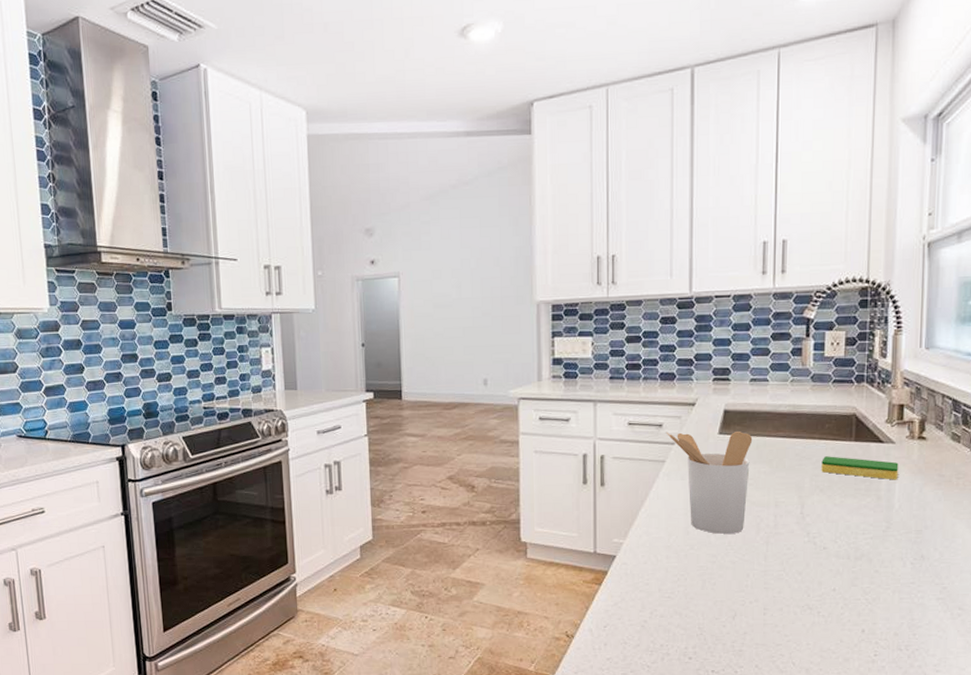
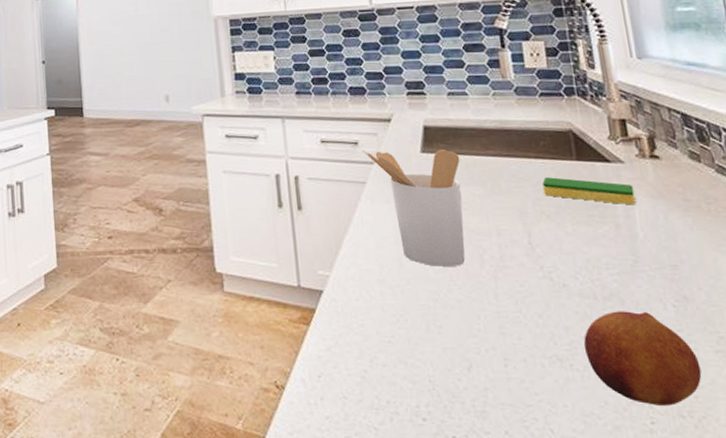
fruit: none [831,568,923,642] -> present [583,311,702,406]

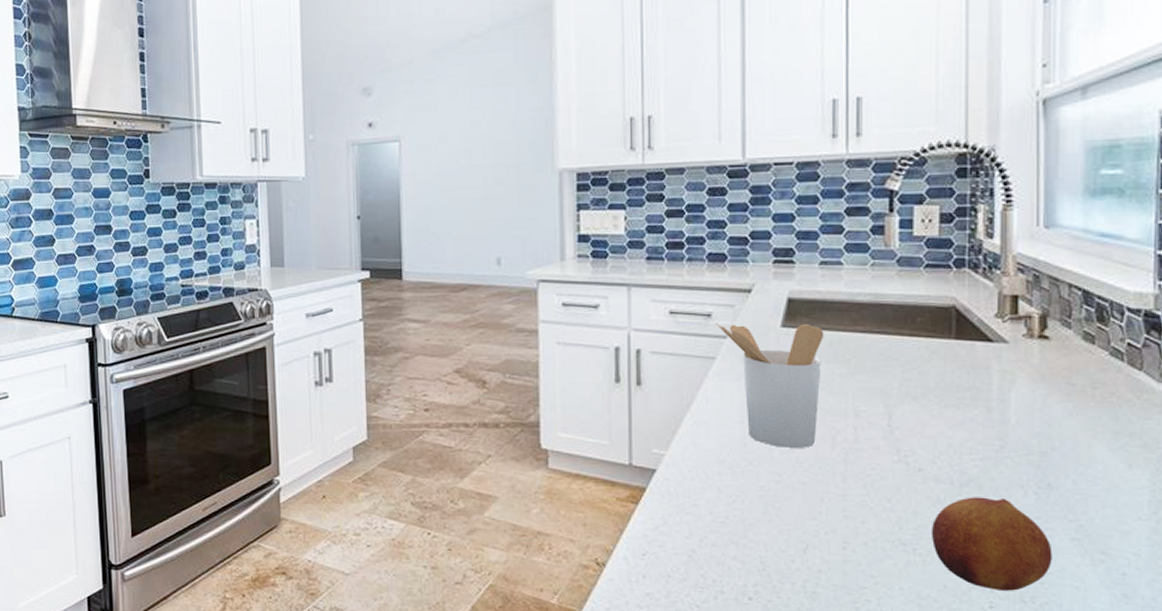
dish sponge: present [542,177,636,205] -> none [913,357,1014,388]

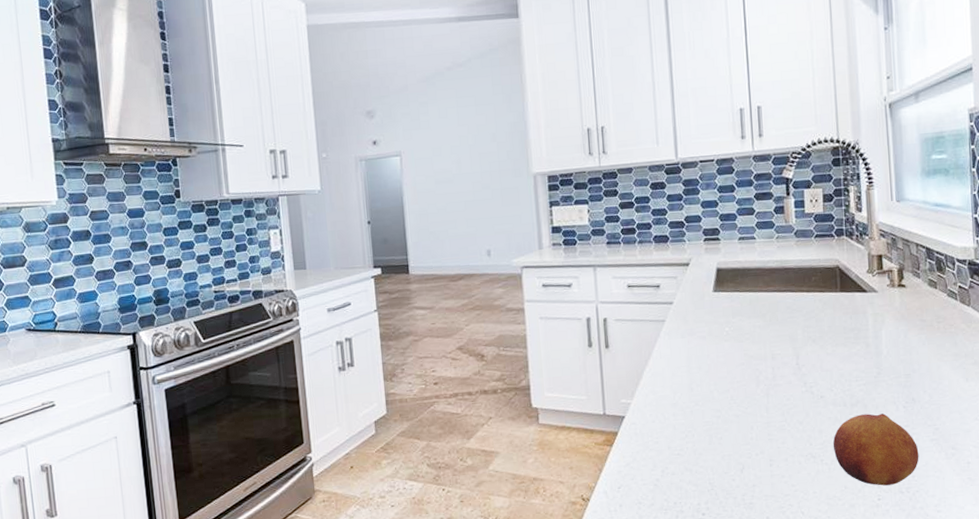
utensil holder: present [716,323,824,448] -> none [663,288,746,389]

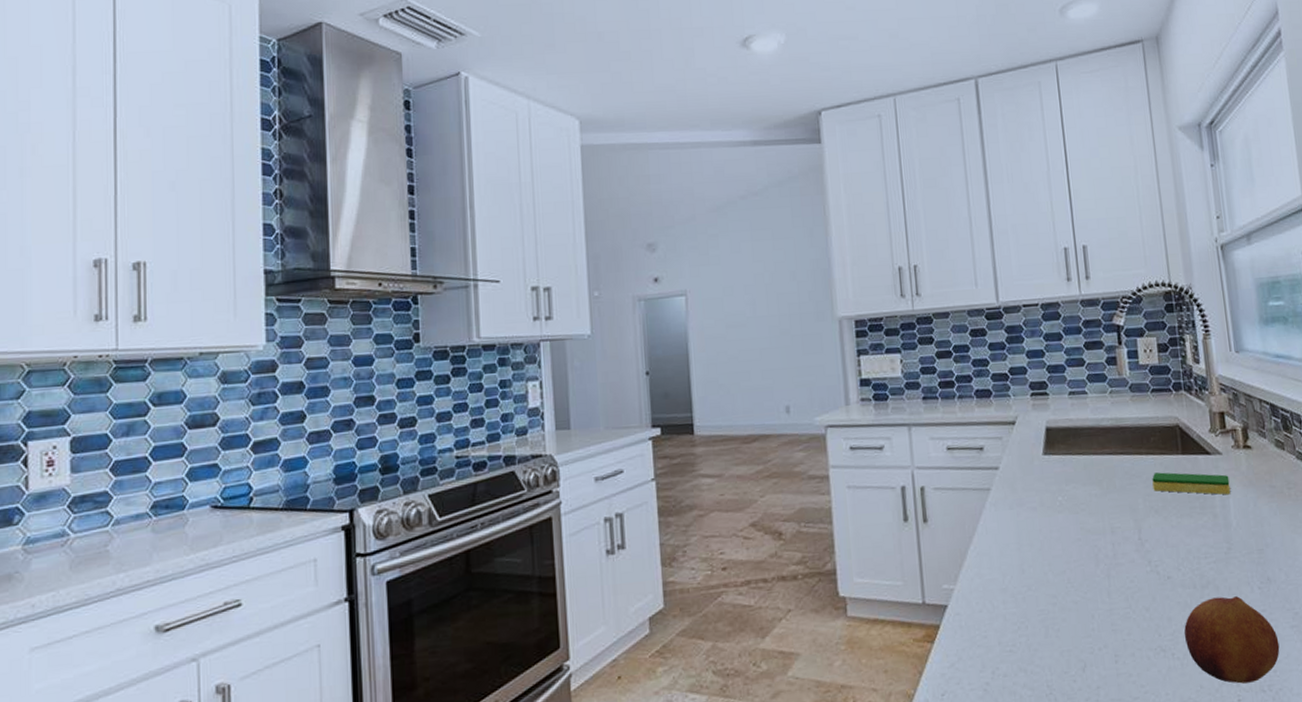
dish sponge: none [811,307,884,328] -> present [1152,472,1231,495]

